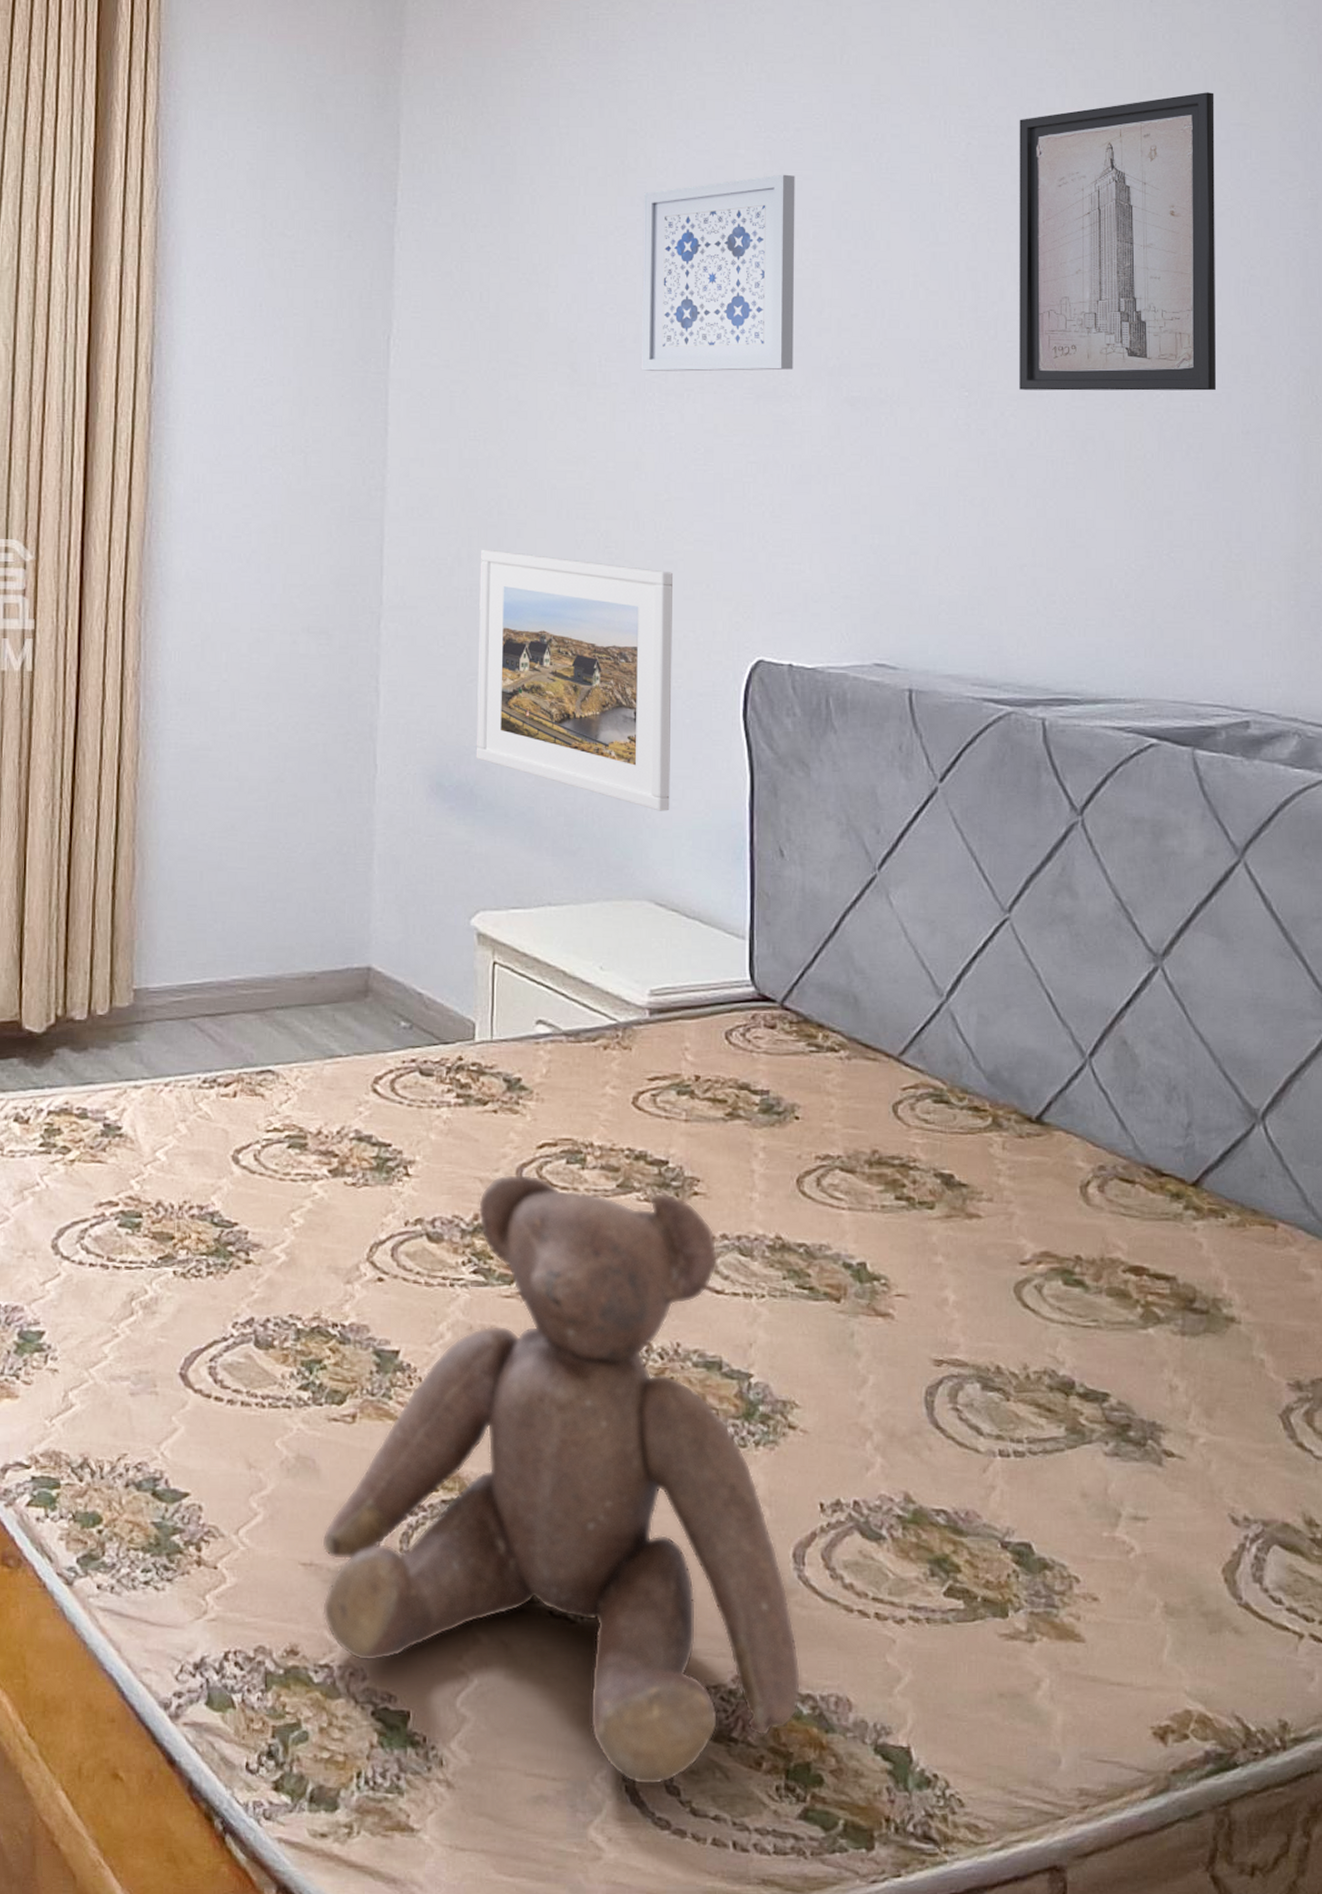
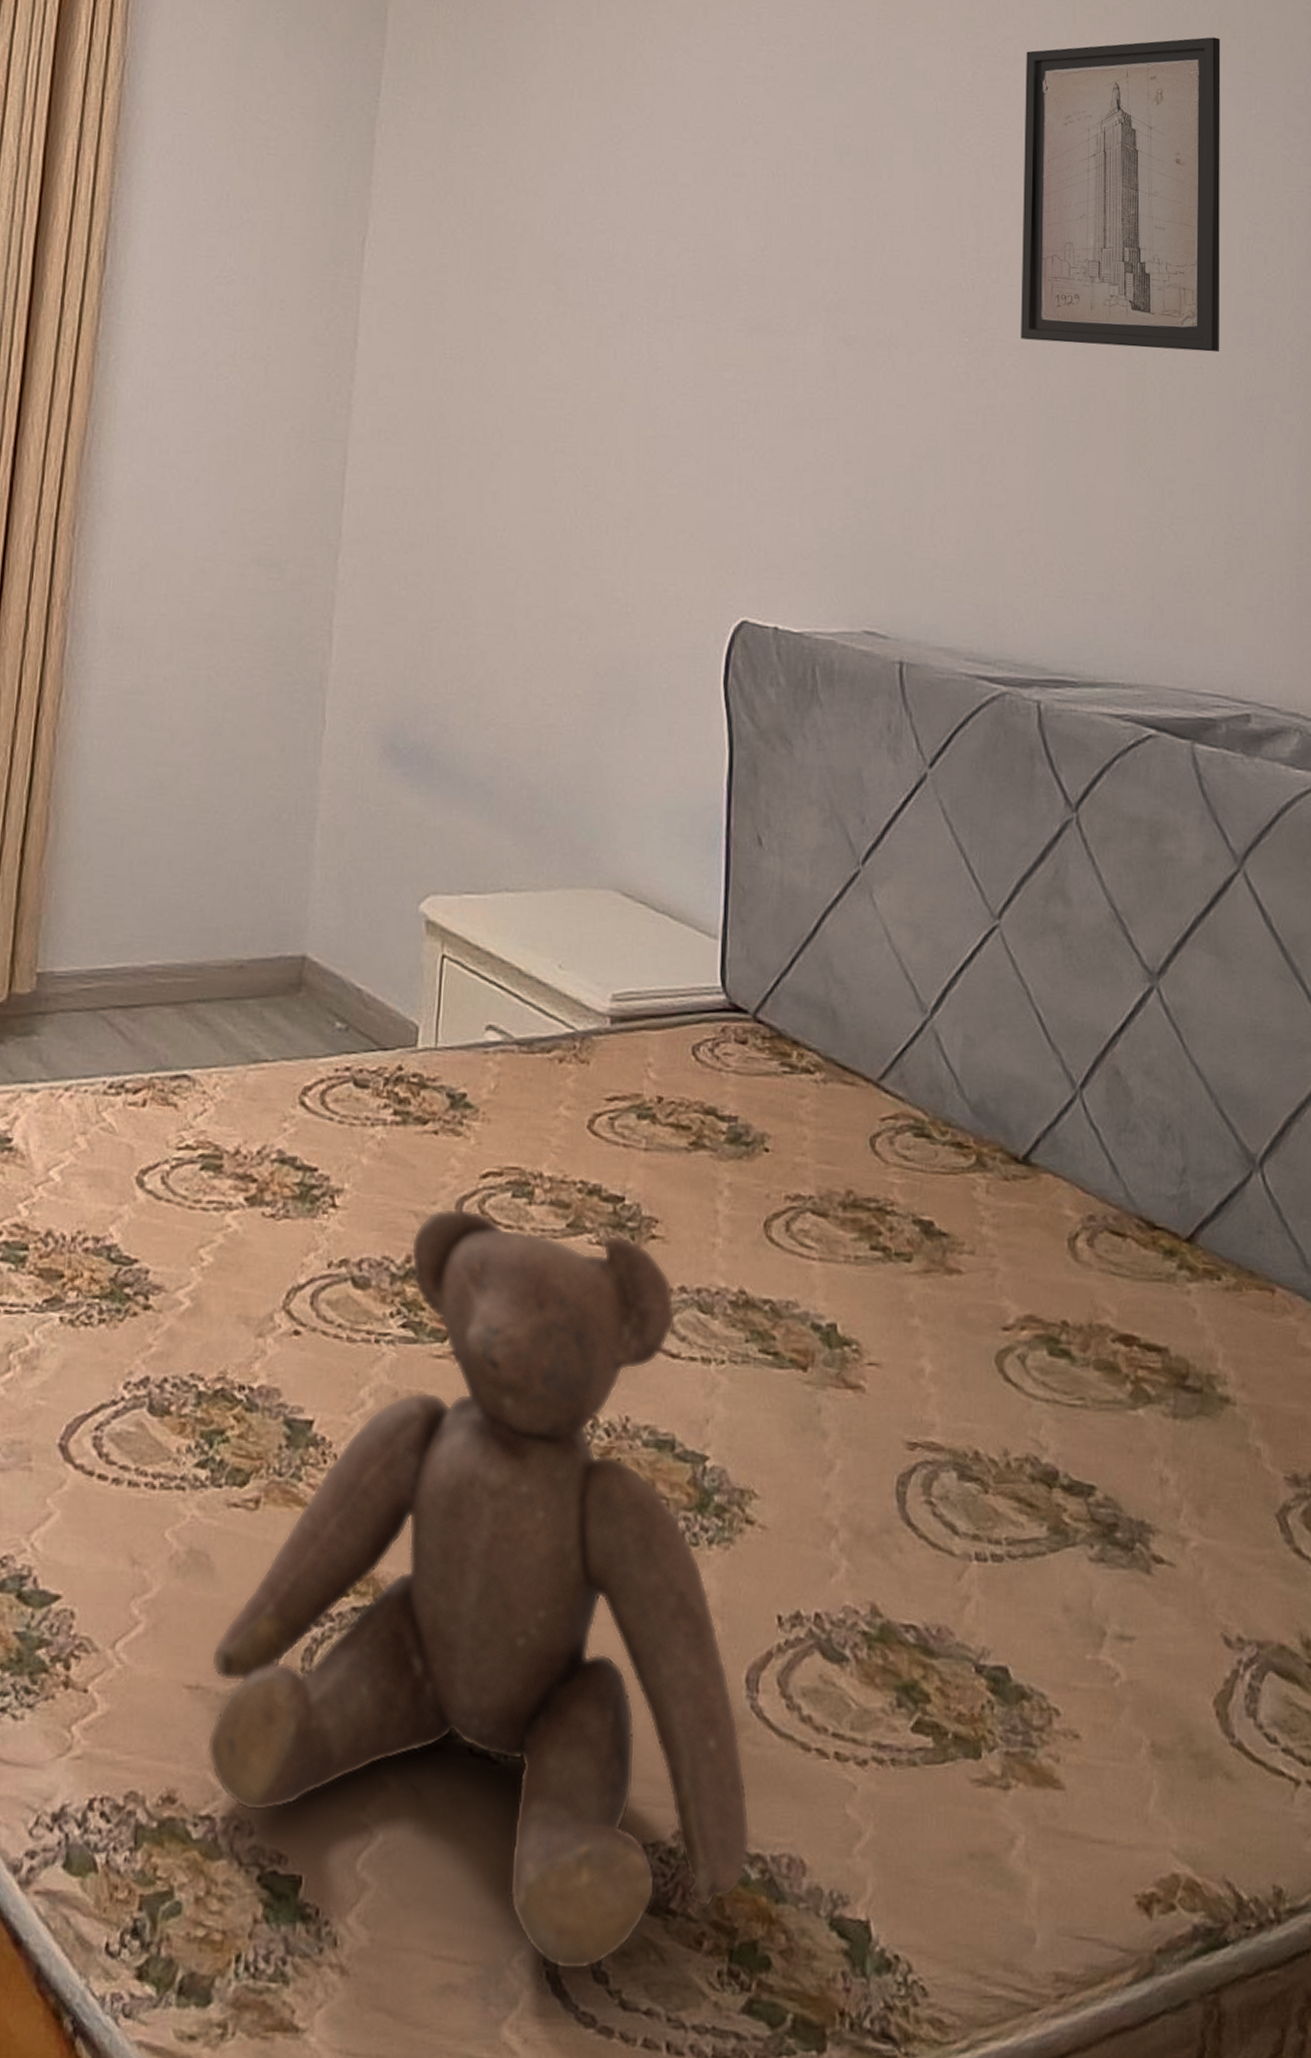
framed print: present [476,549,672,811] -> none [434,480,655,788]
wall art: present [641,174,795,372] -> none [630,91,798,302]

